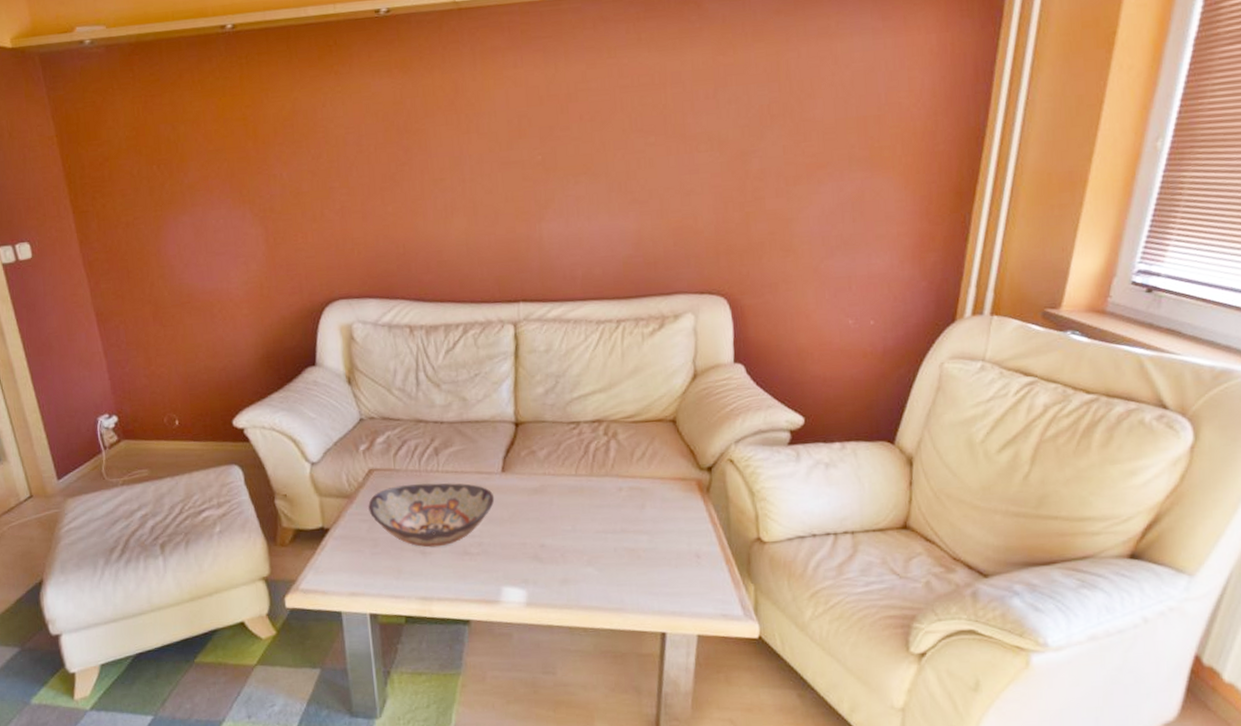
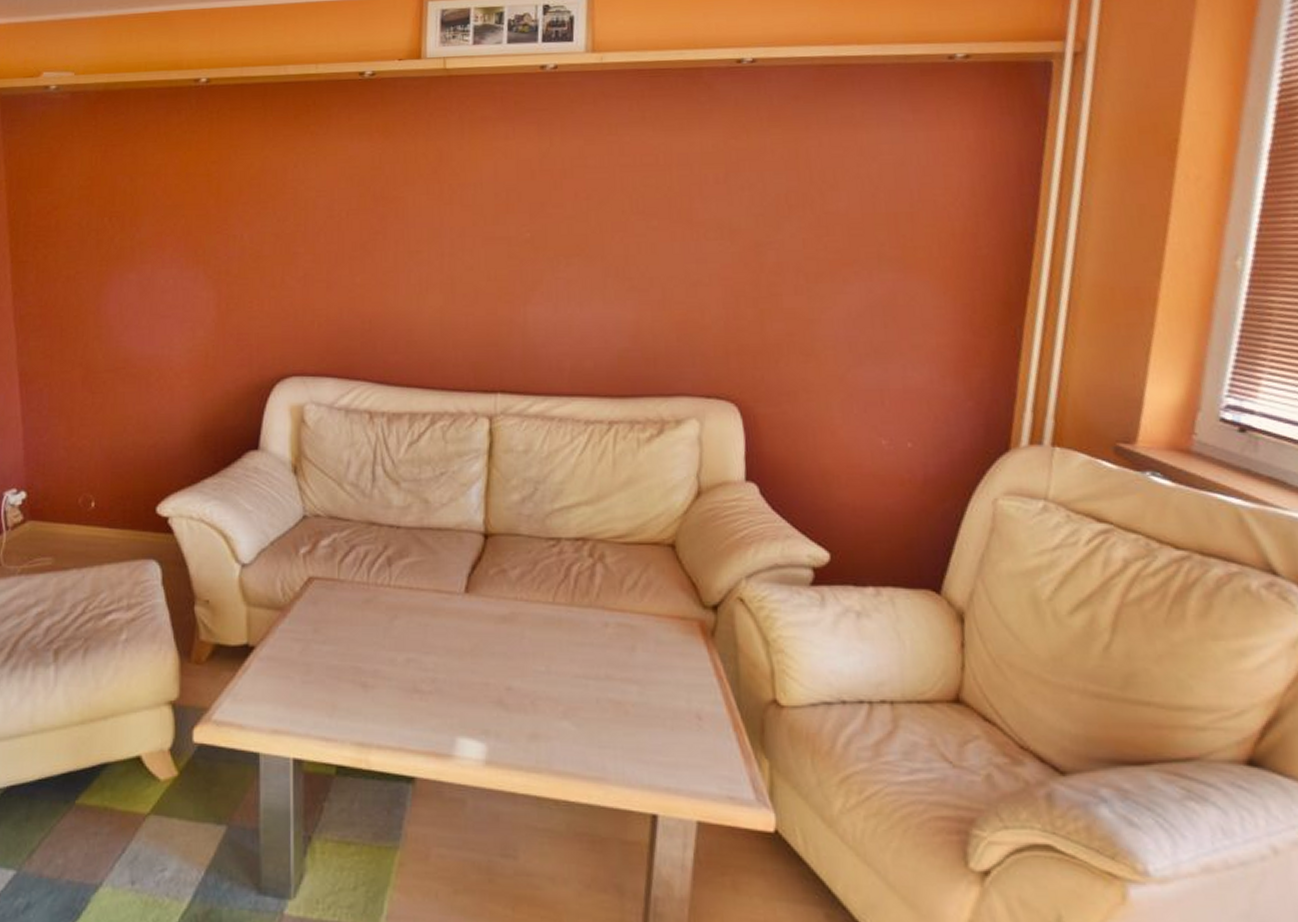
decorative bowl: present [368,483,495,548] -> none [304,598,455,680]

